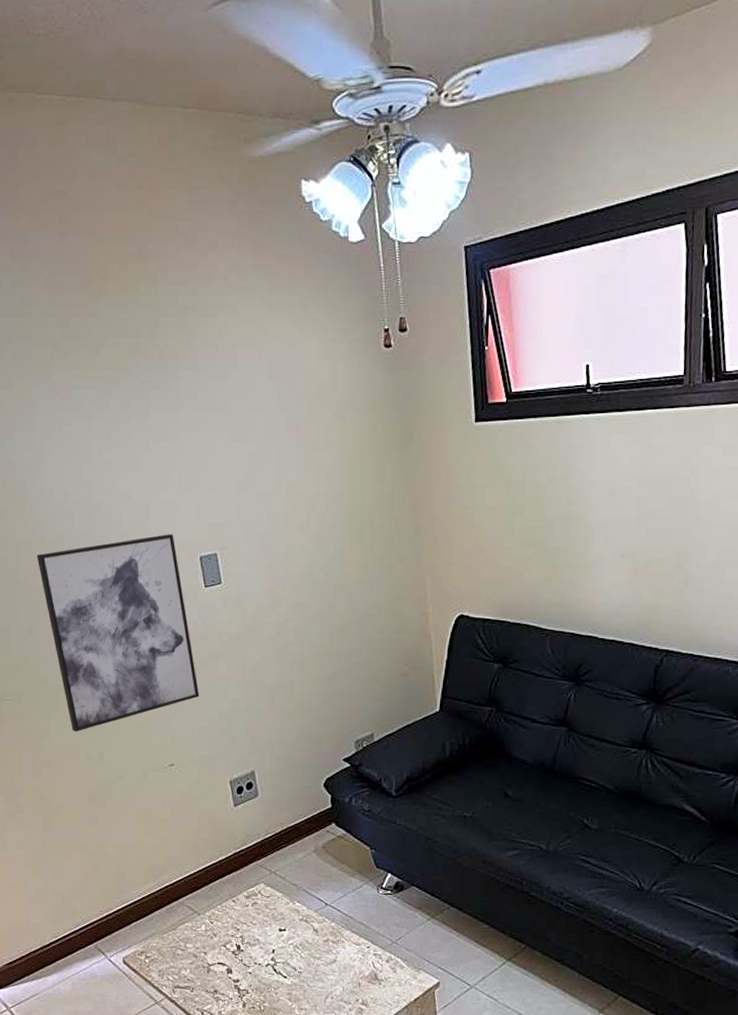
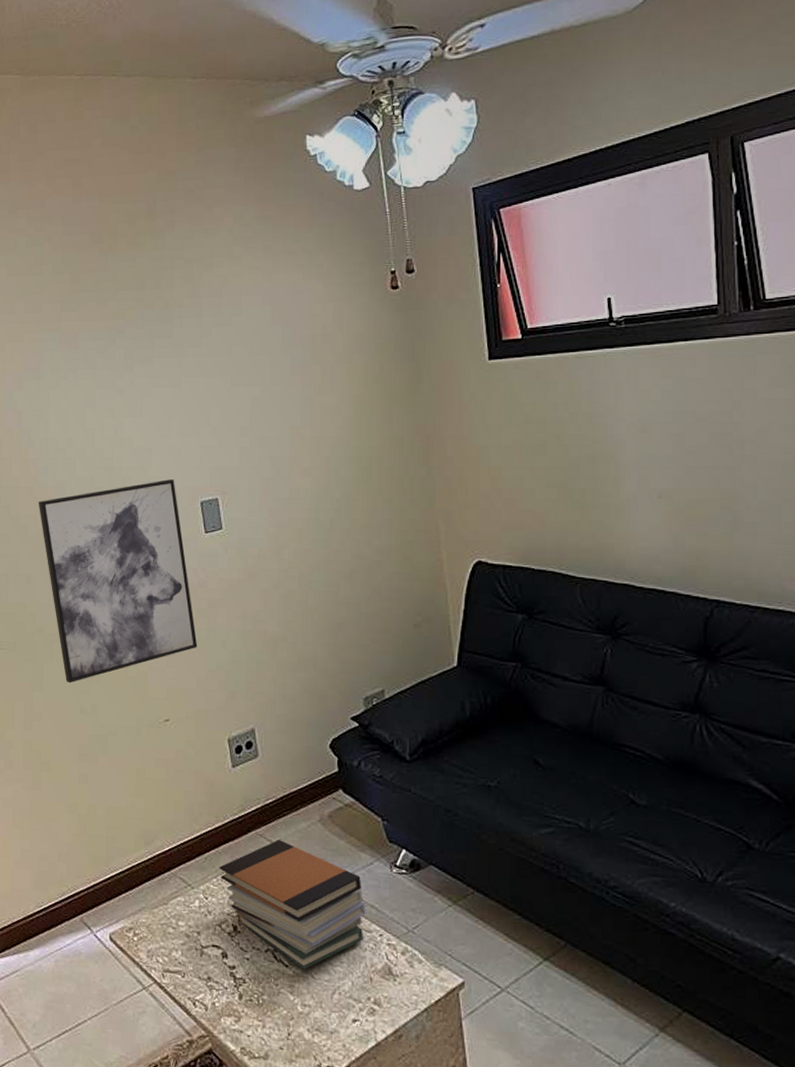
book stack: none [223,869,356,979] -> present [219,839,366,970]

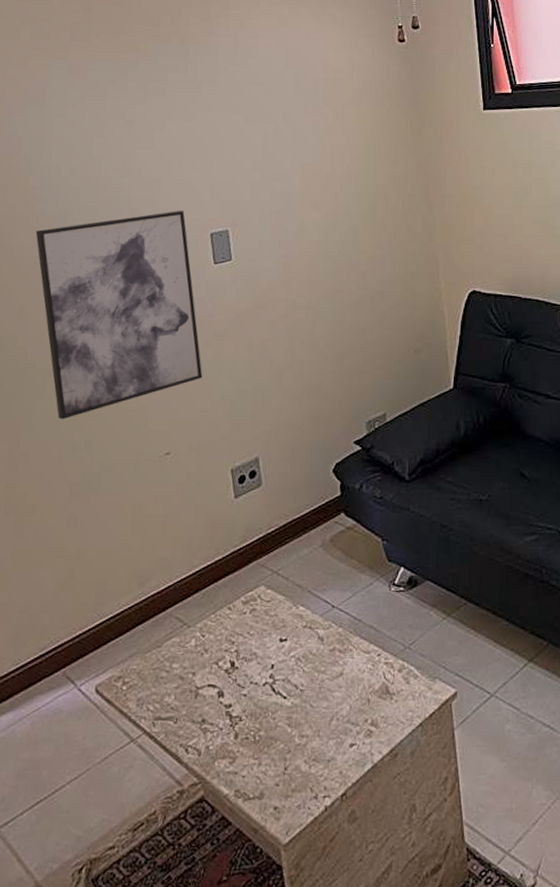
book stack: present [219,839,366,970] -> none [218,568,365,699]

